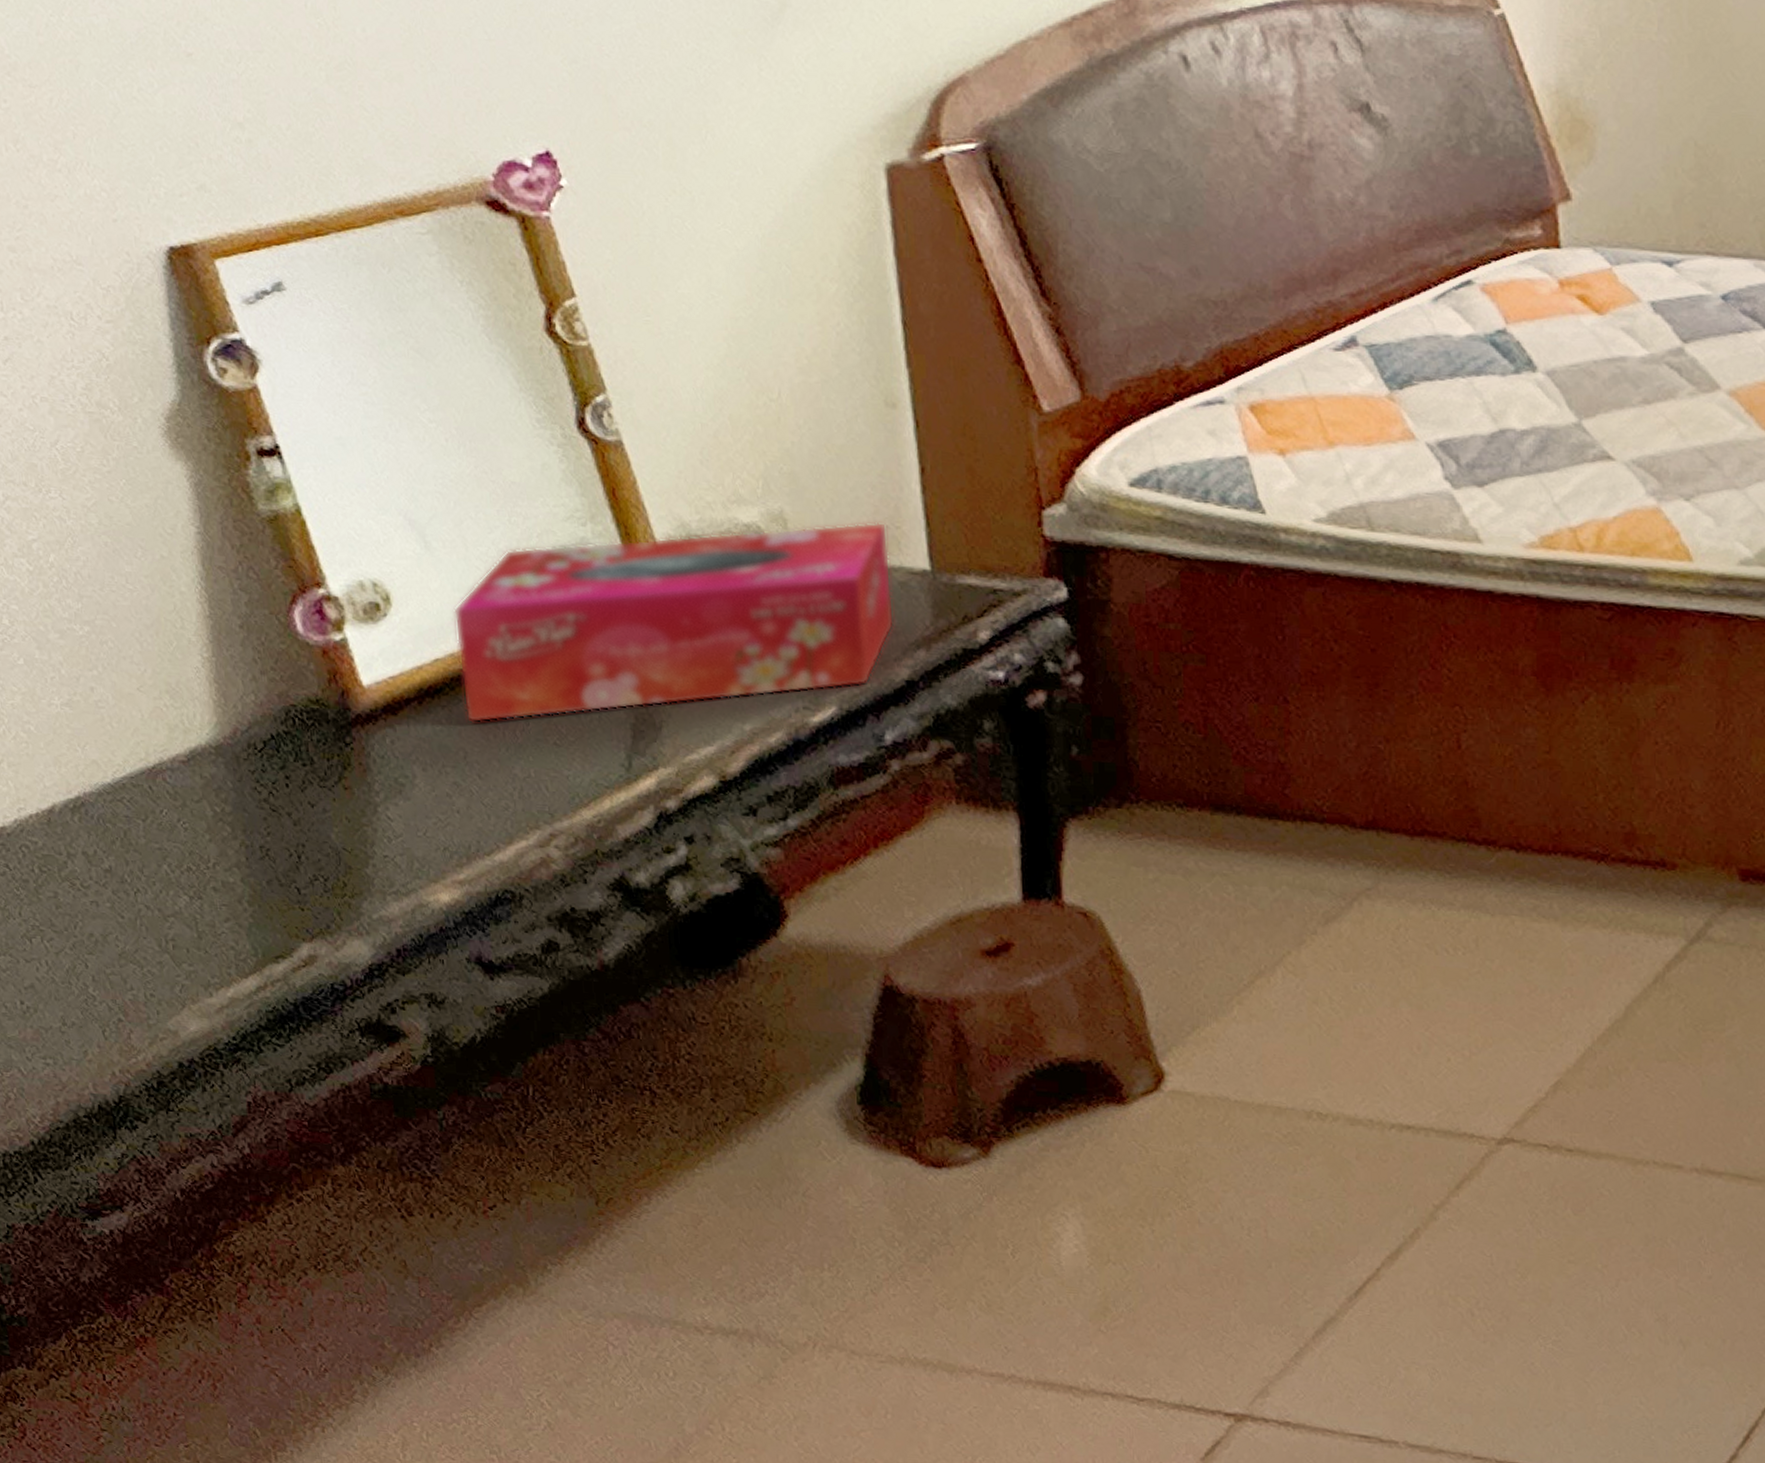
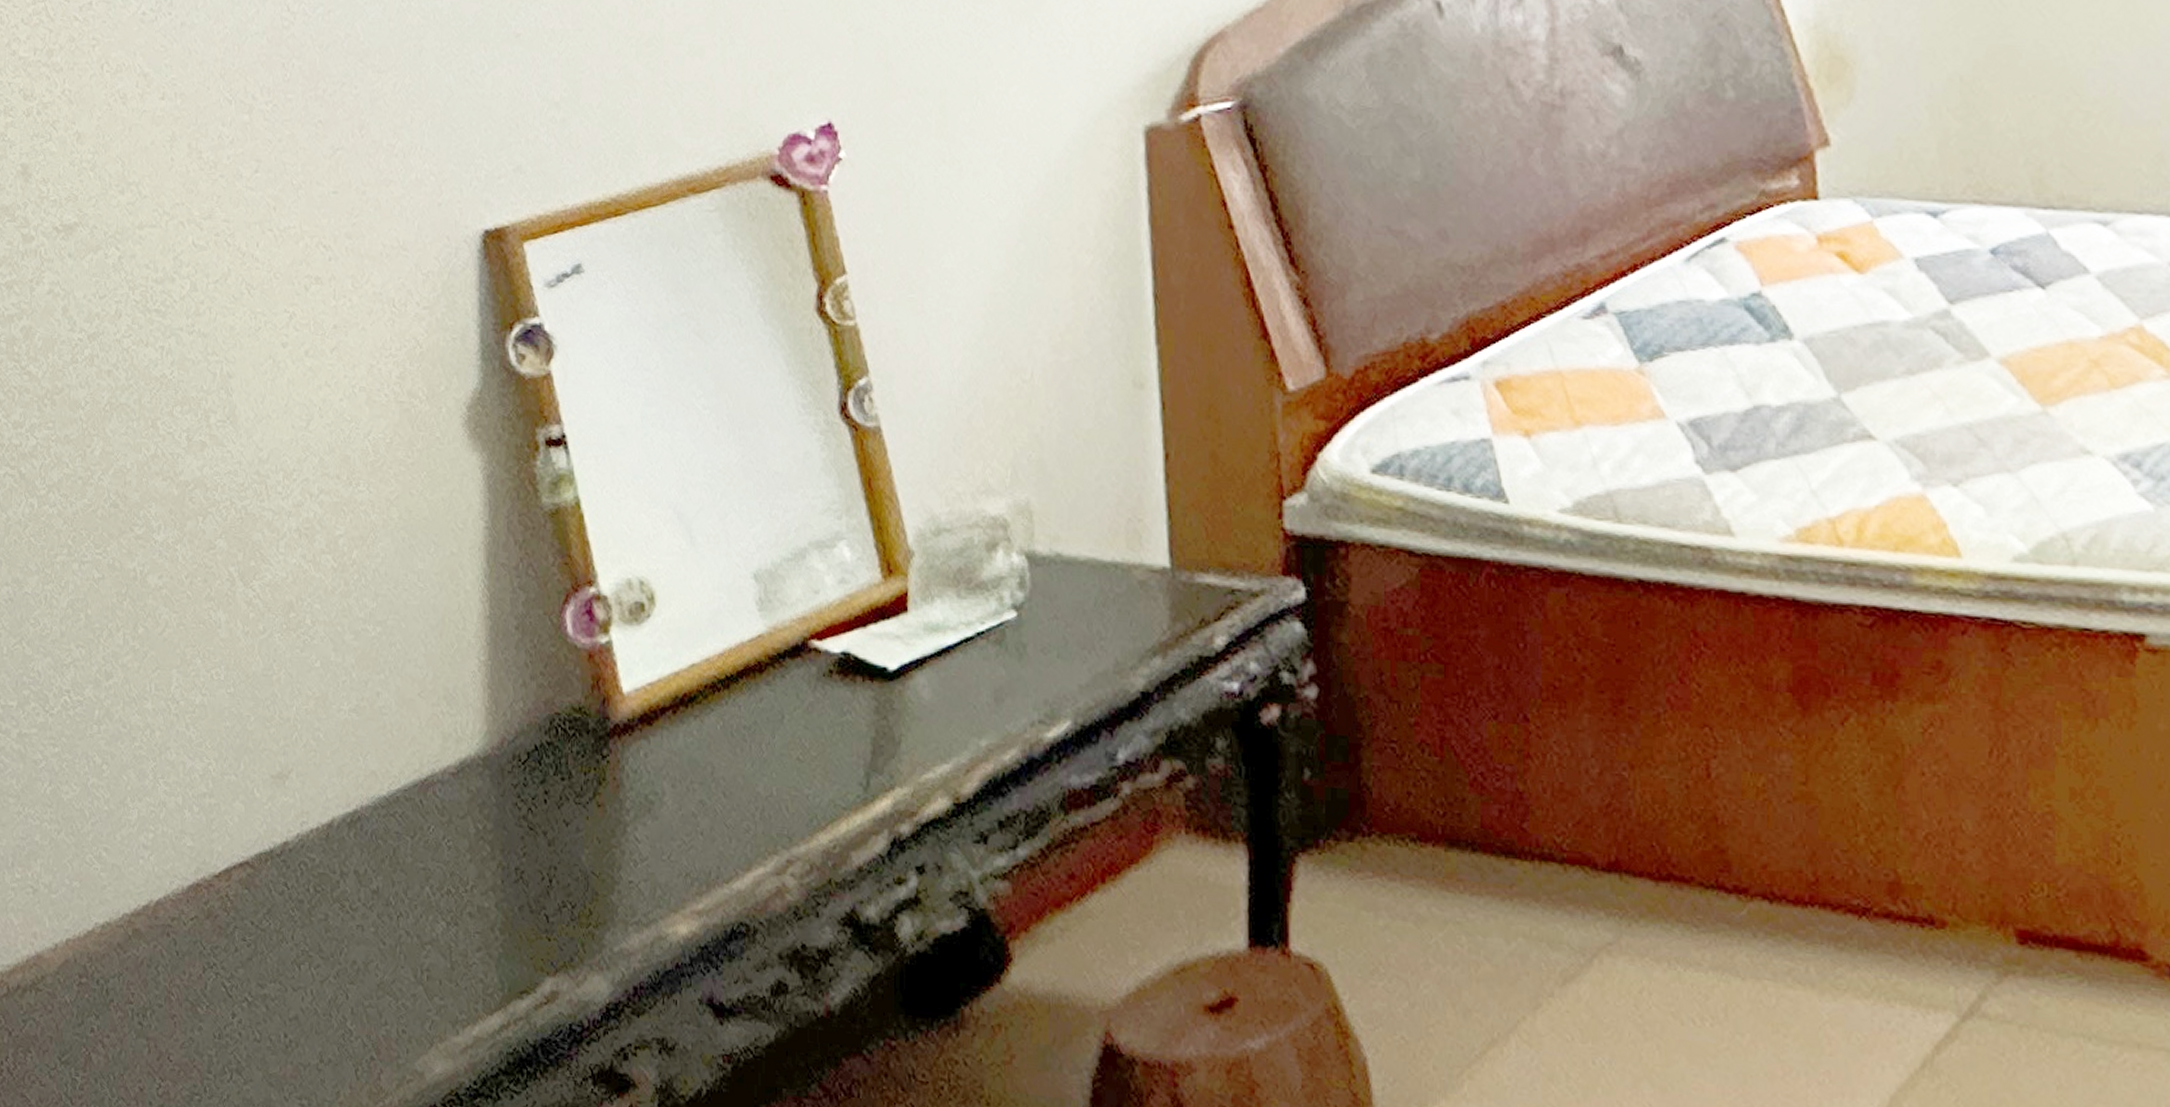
tissue box: present [454,521,895,723] -> none [712,513,1133,735]

